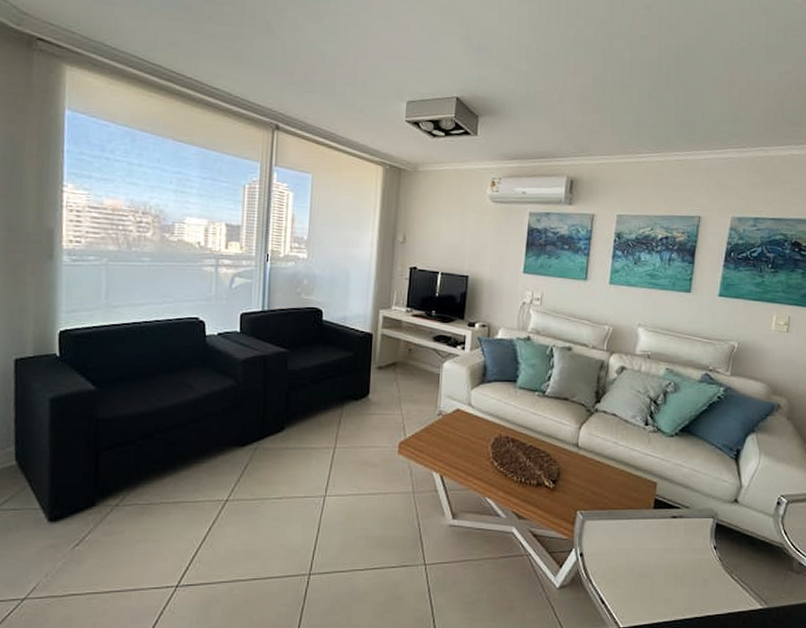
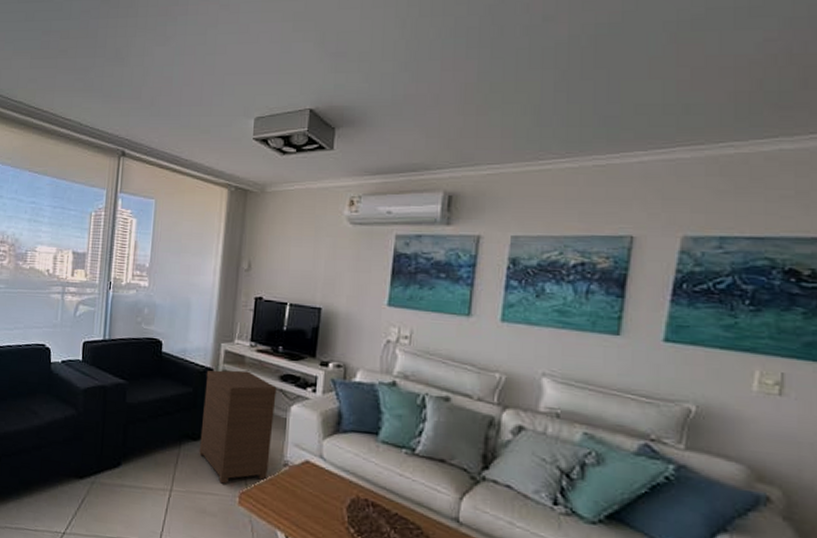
nightstand: none [361,334,431,437] -> present [199,370,277,484]

